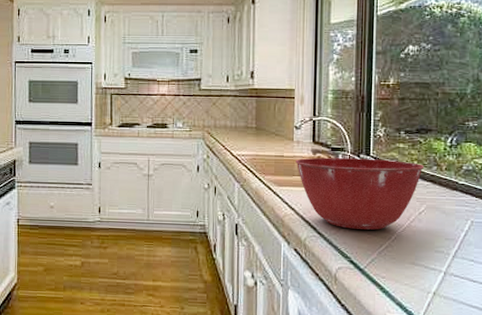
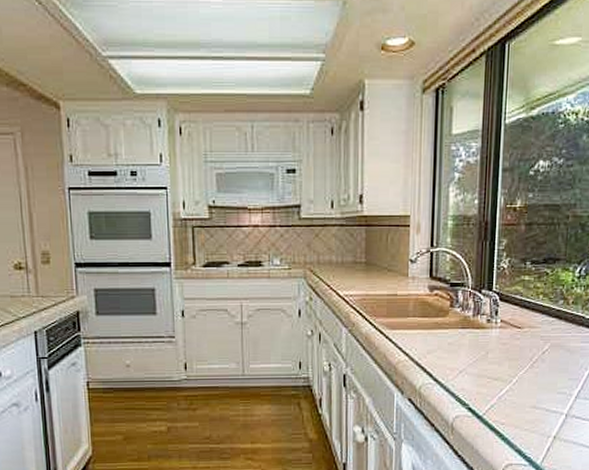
mixing bowl: present [295,157,425,230] -> none [410,294,551,373]

